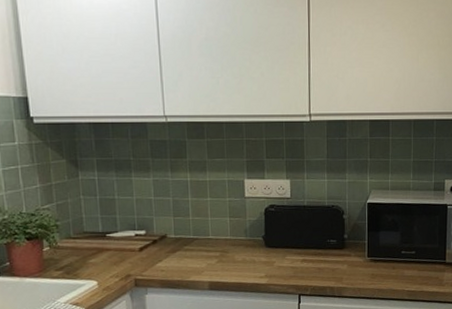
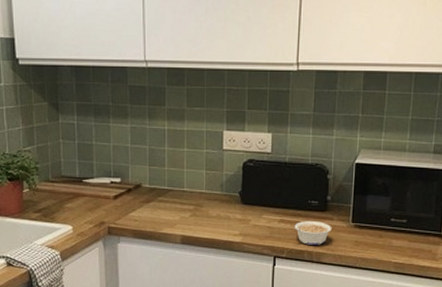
legume: none [315,258,350,281] -> present [293,220,332,245]

